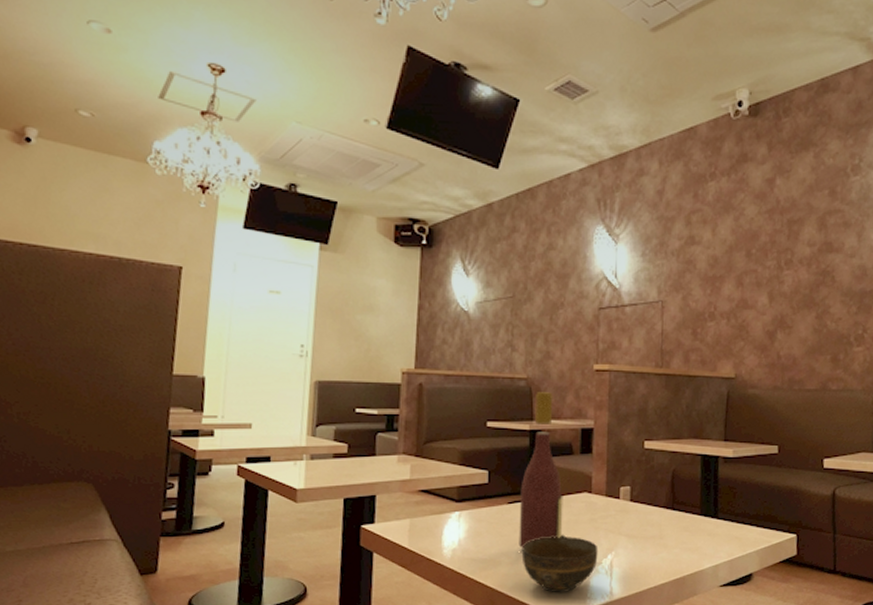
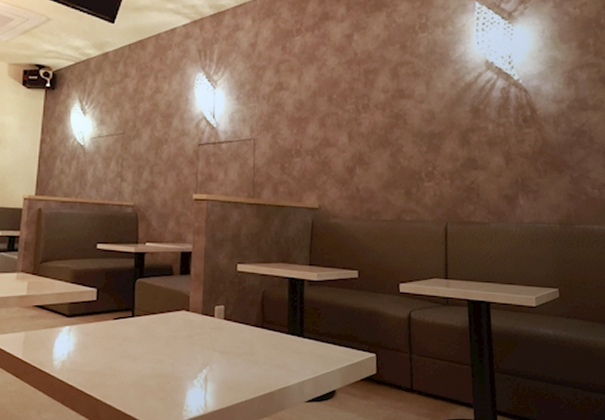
wine bottle: present [519,392,563,549] -> none [122,218,164,362]
cup: present [521,534,598,593] -> none [124,349,195,405]

